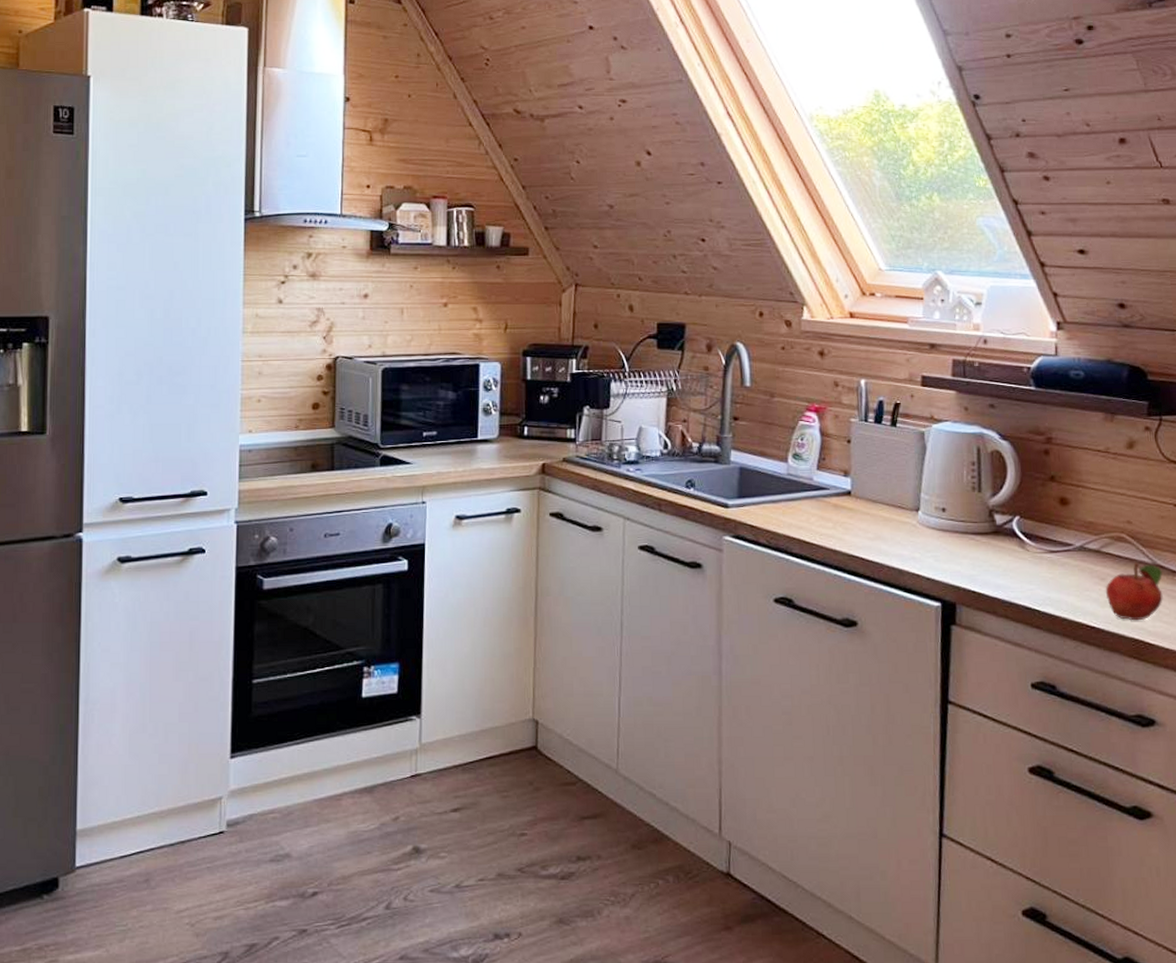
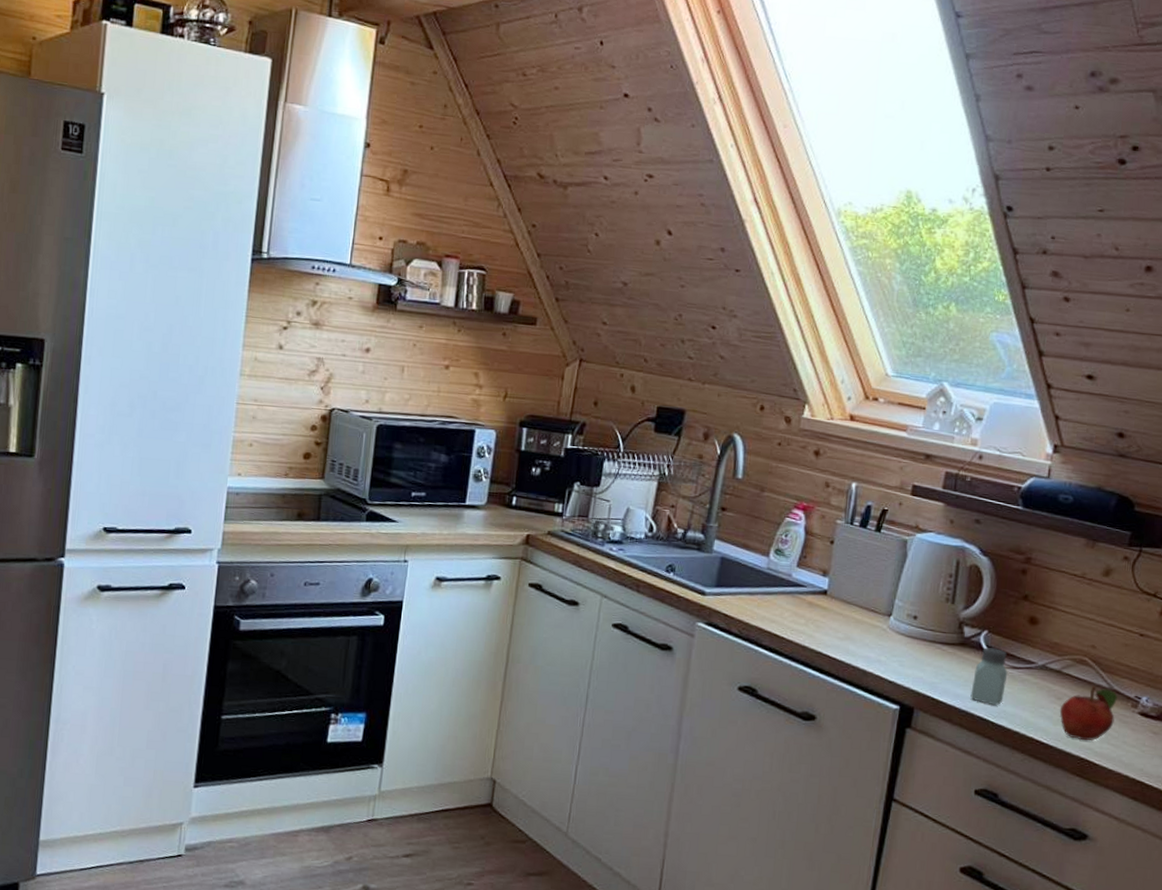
saltshaker: none [1011,533,1047,593] -> present [970,647,1008,706]

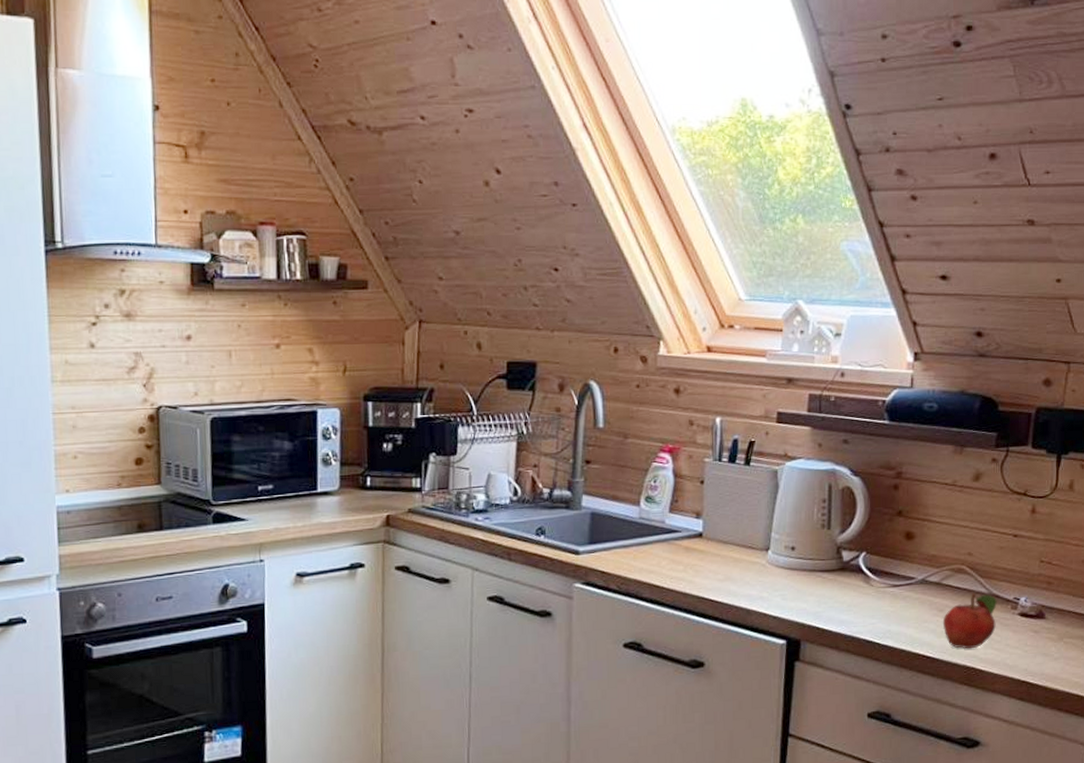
saltshaker: present [970,647,1008,706] -> none [855,569,889,627]

